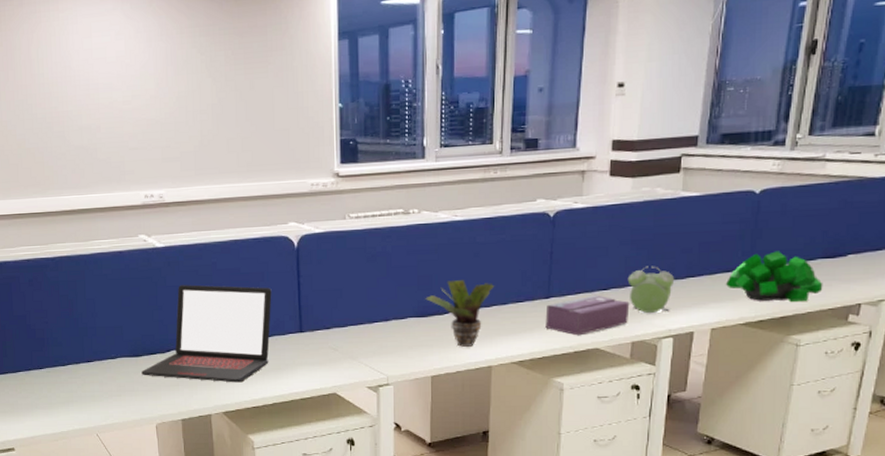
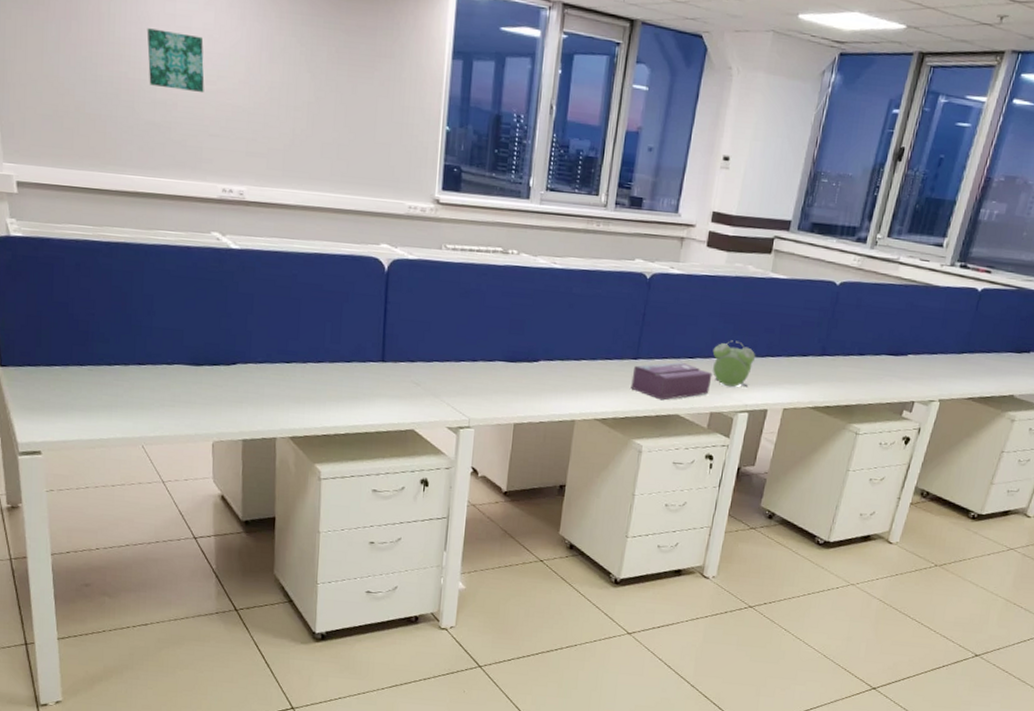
wall art: none [70,64,122,115] -> present [147,28,205,92]
laptop: present [141,284,272,383] -> none [201,294,356,407]
potted plant: present [425,280,495,347] -> none [515,328,586,398]
plant: present [725,251,823,303] -> none [800,342,885,393]

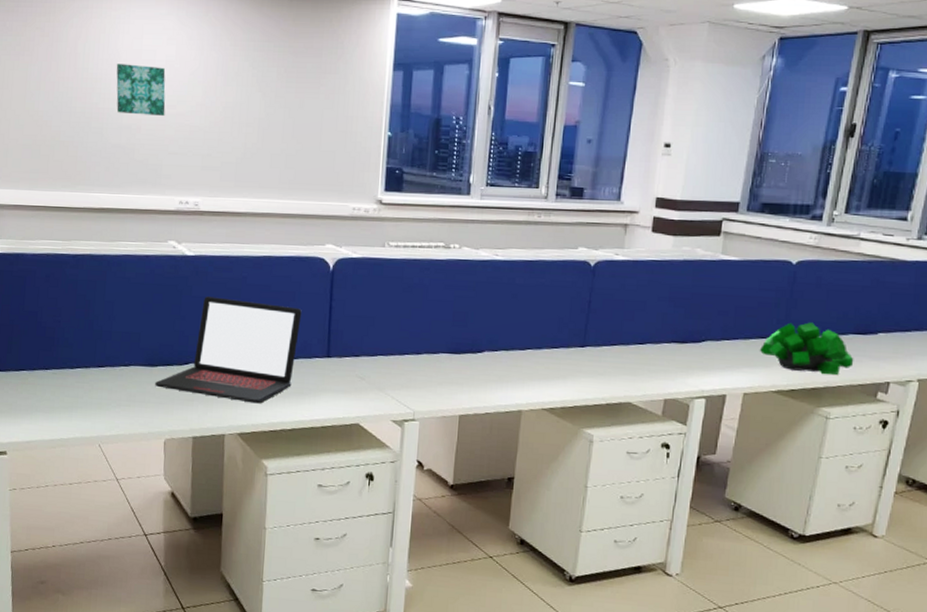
laptop: none [201,294,356,407] -> present [155,296,302,404]
tissue box: present [631,361,713,401] -> none [579,348,665,388]
alarm clock: present [712,340,756,387] -> none [663,324,710,372]
plant: none [800,342,885,393] -> present [759,322,854,375]

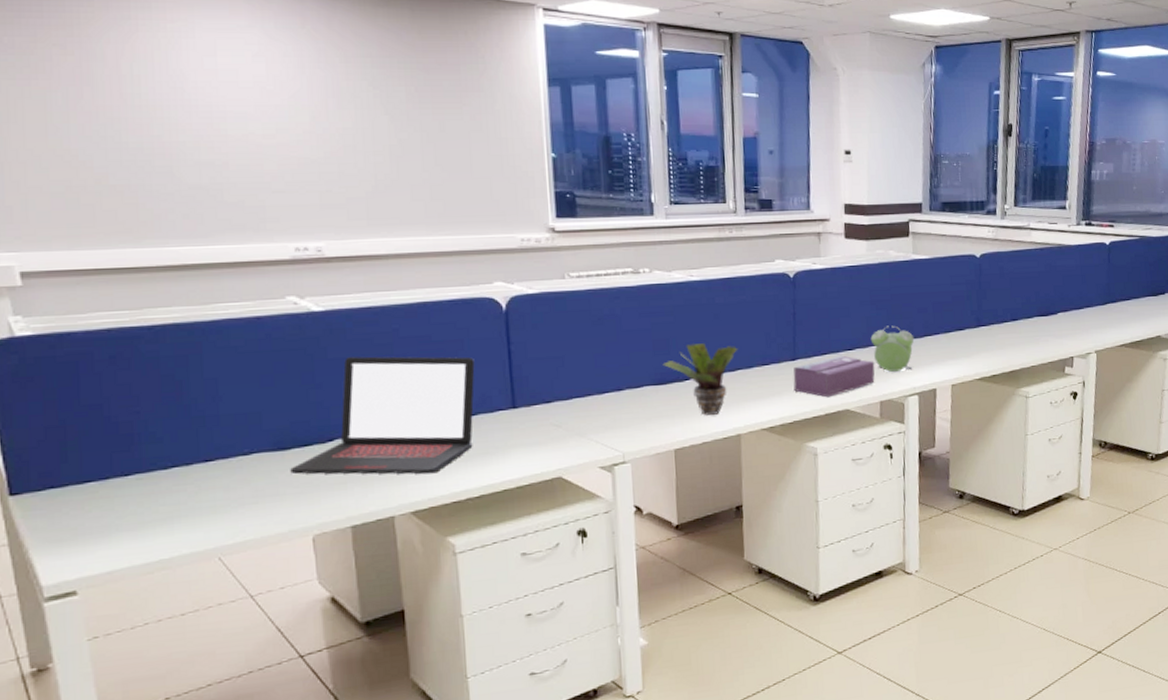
wall art: present [116,63,166,116] -> none [182,87,261,148]
potted plant: none [459,319,531,389] -> present [662,343,738,415]
tissue box: none [579,348,665,388] -> present [793,355,875,398]
alarm clock: none [663,324,710,372] -> present [870,325,915,372]
plant: present [759,322,854,375] -> none [959,310,1042,358]

